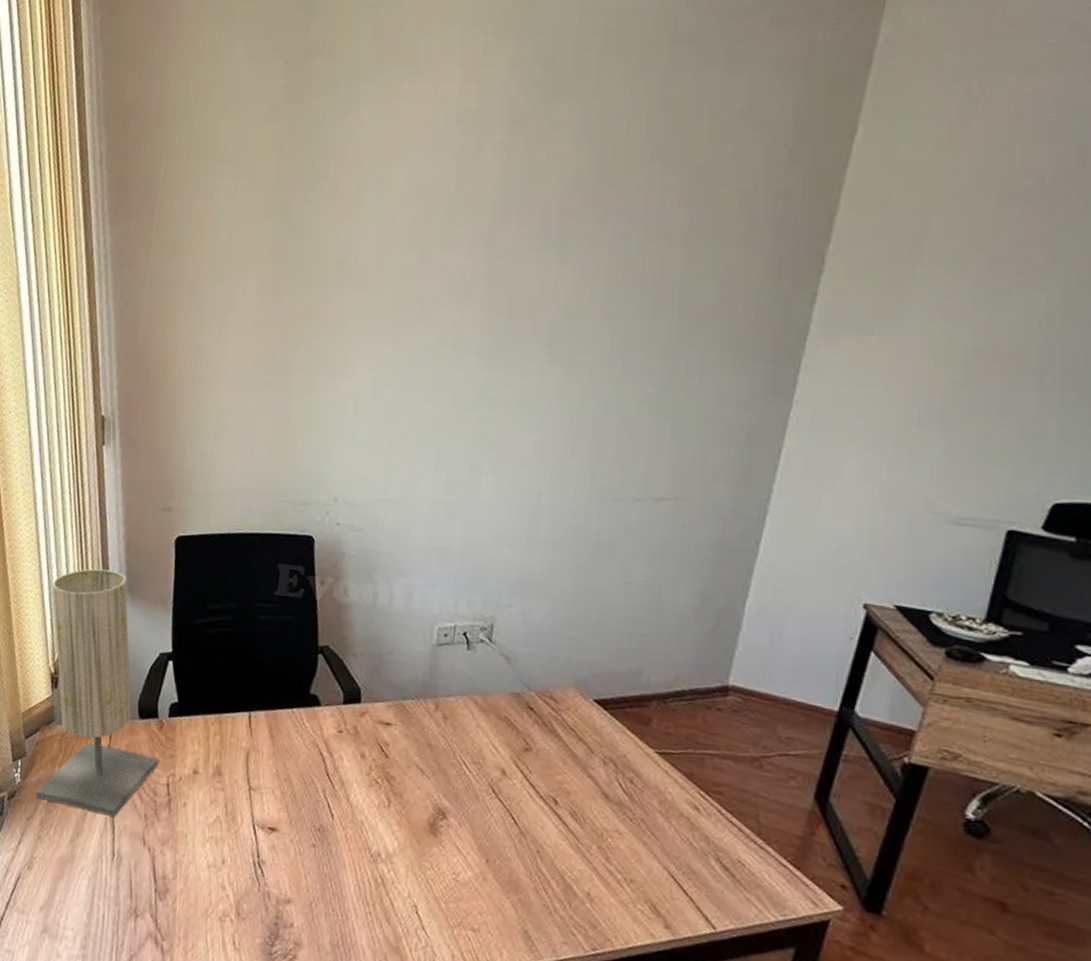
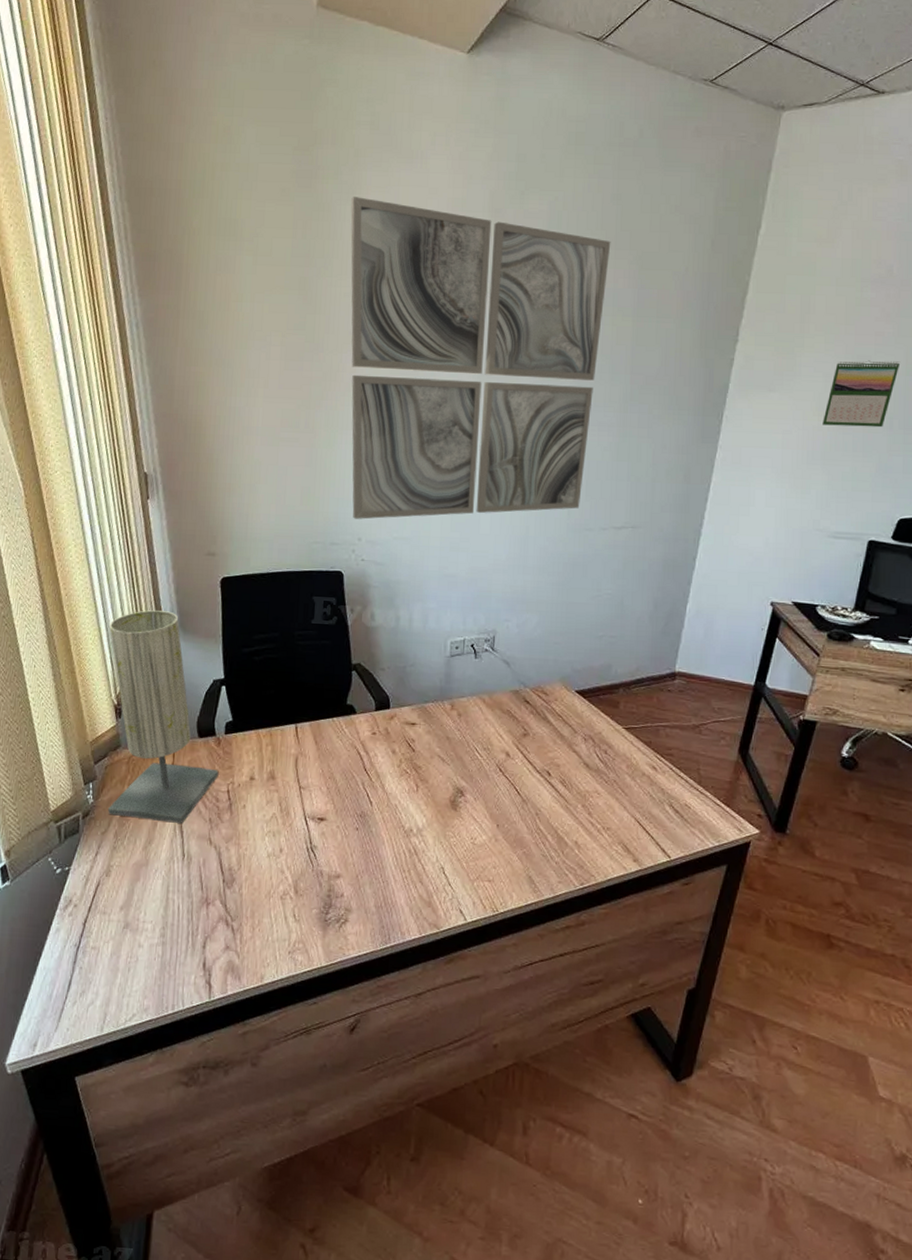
wall art: none [329,112,658,477] -> present [350,197,611,519]
calendar: none [941,296,1056,383] -> present [822,360,901,428]

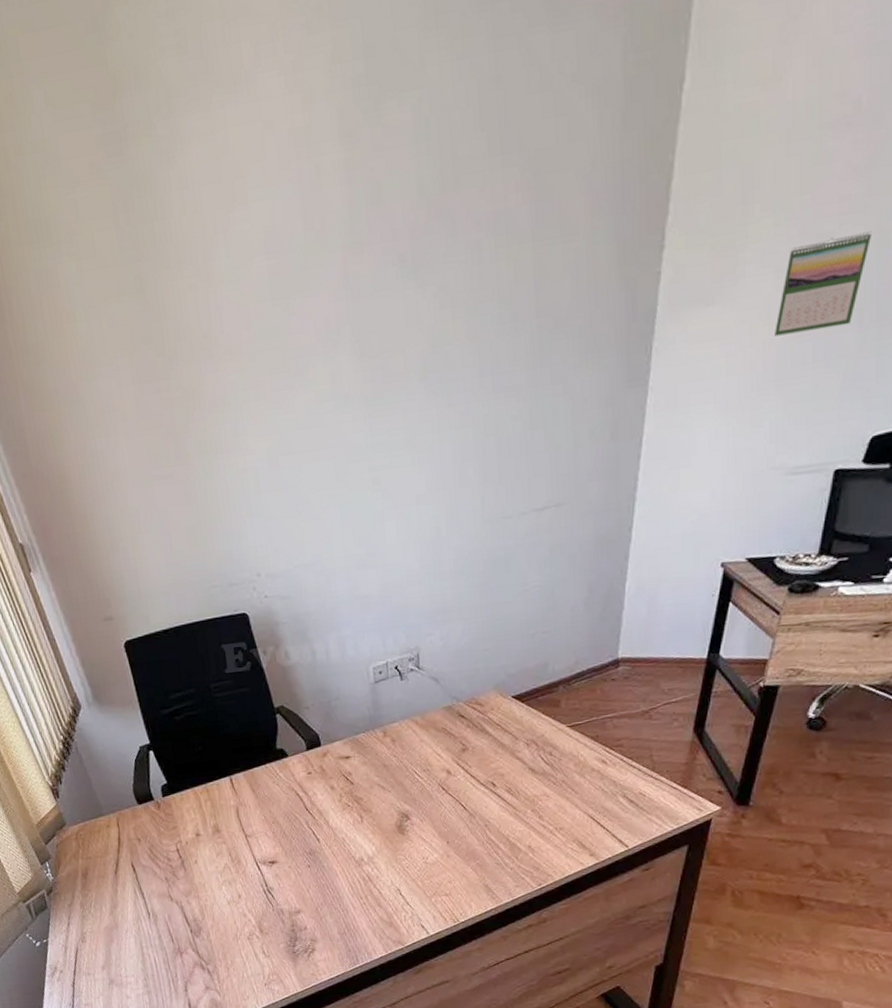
table lamp: present [107,610,219,823] -> none [25,685,165,889]
wall art: present [350,197,611,519] -> none [173,144,496,553]

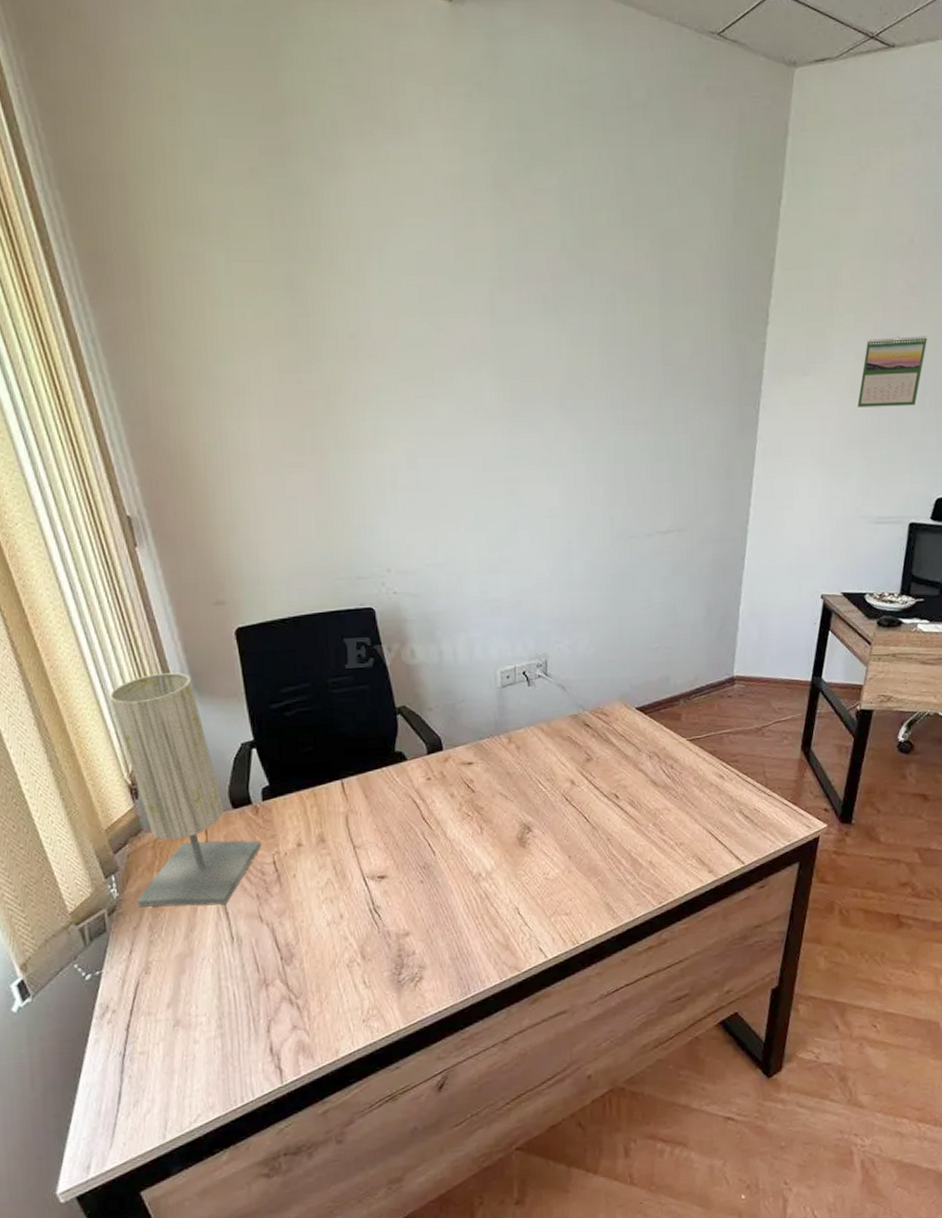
table lamp: none [25,685,165,889] -> present [109,672,261,907]

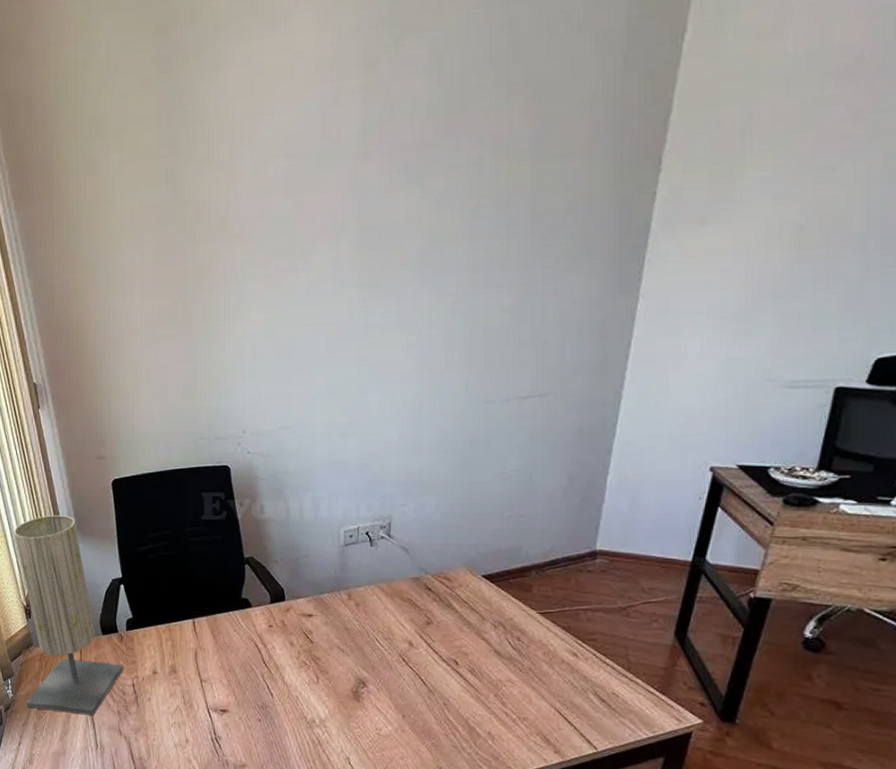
calendar: present [857,336,928,408] -> none [772,168,876,257]

